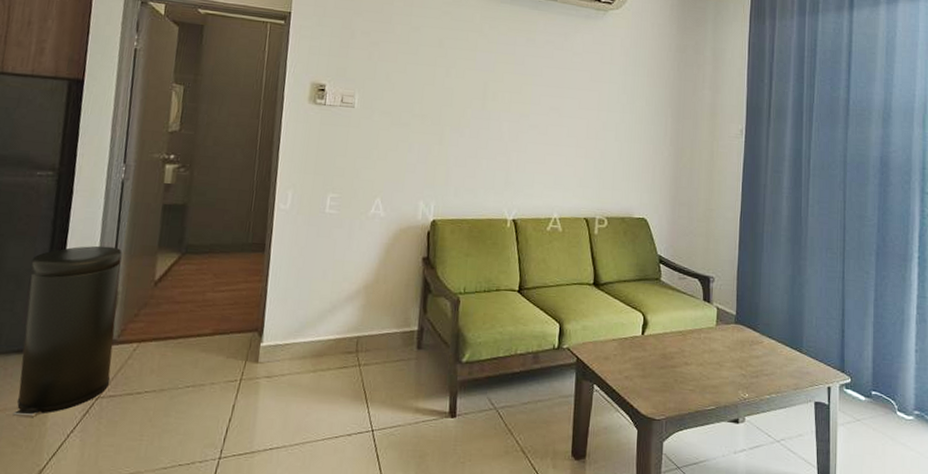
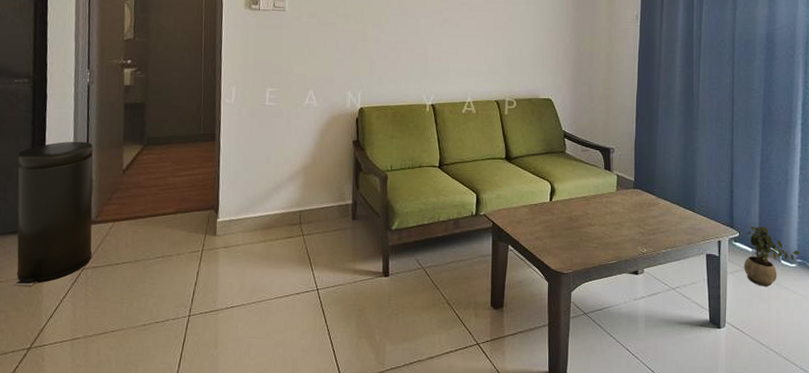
potted plant: none [856,368,918,442] -> present [744,224,800,287]

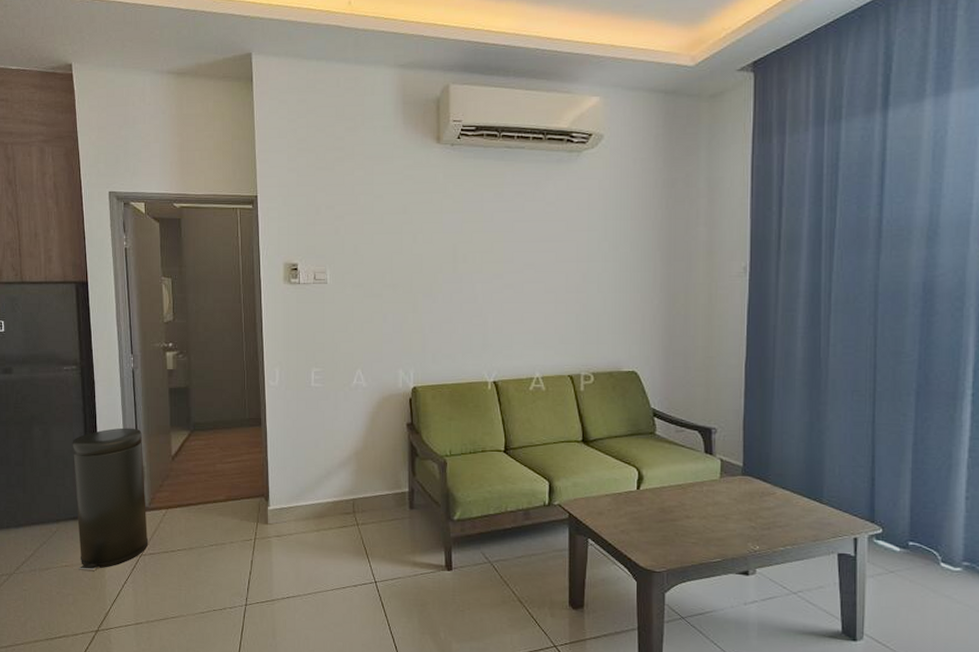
potted plant: present [744,224,800,287] -> none [888,518,967,594]

